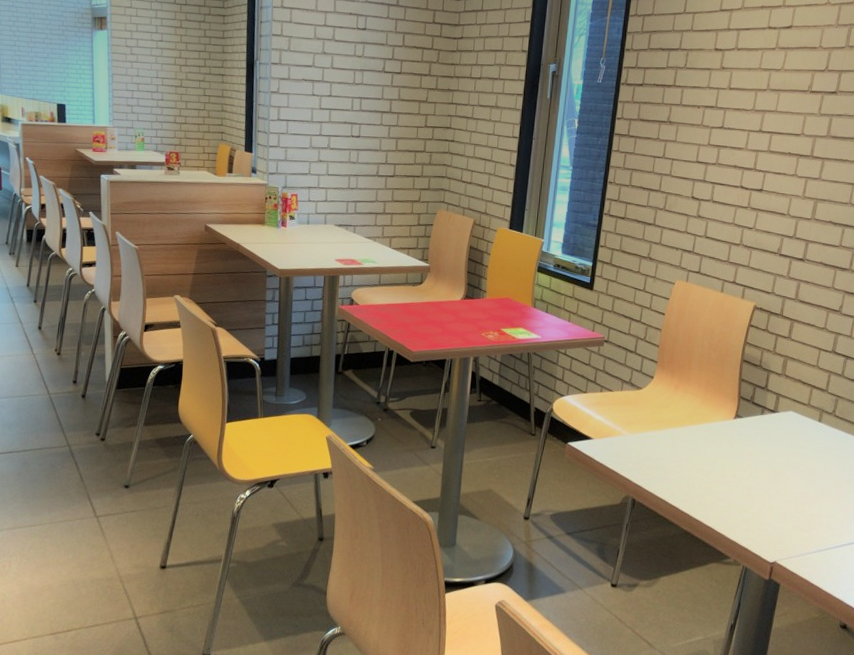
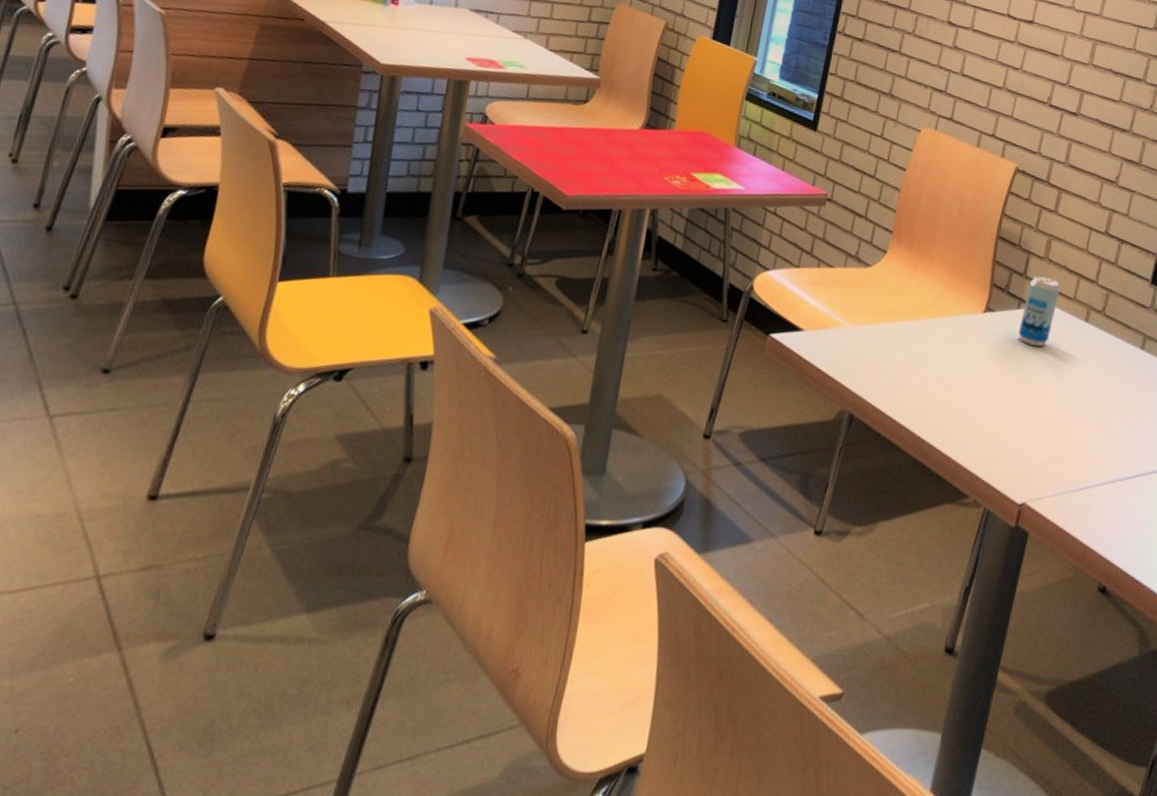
beverage can: none [763,388,796,442] -> present [1018,276,1060,346]

